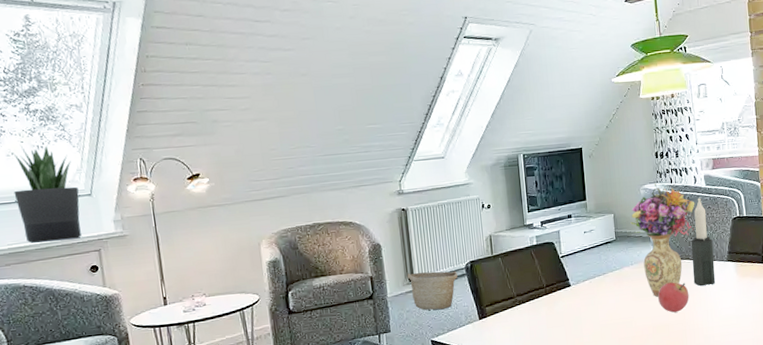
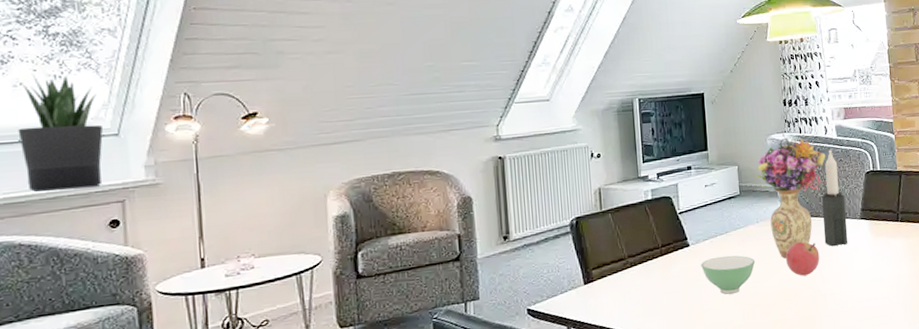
basket: present [407,270,458,311] -> none [501,228,560,274]
bowl: none [581,294,630,329] -> present [701,255,756,295]

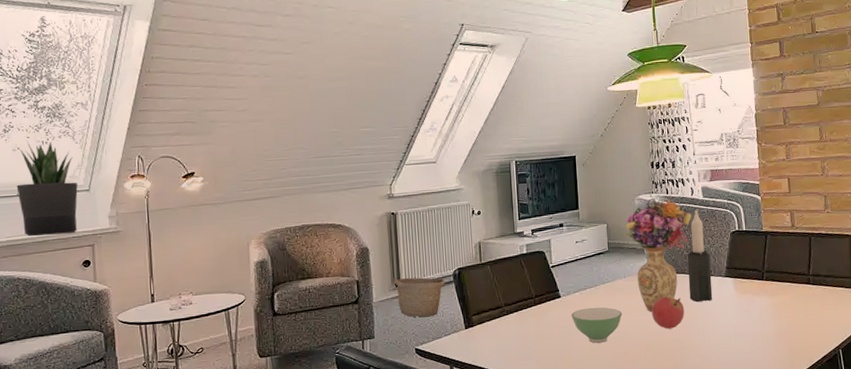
basket: none [501,228,560,274] -> present [393,277,445,317]

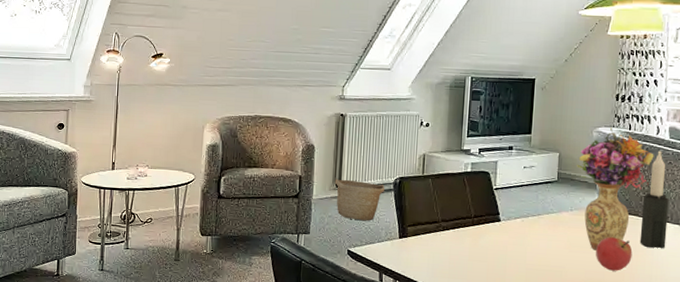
planter: present [16,141,78,236] -> none [10,9,61,97]
bowl: present [571,307,623,343] -> none [509,236,564,274]

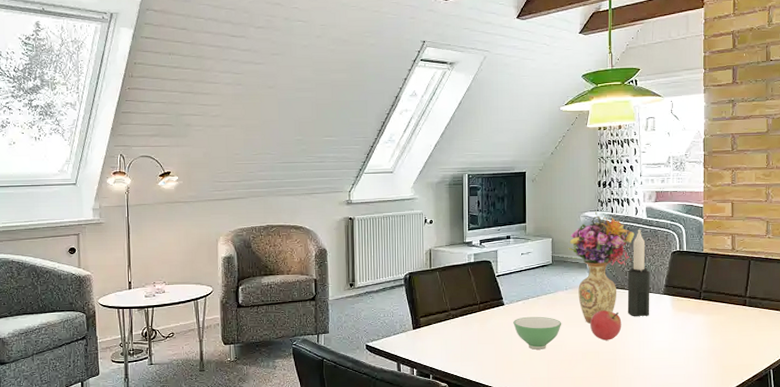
basket: present [334,179,384,221] -> none [348,279,396,317]
bowl: none [509,236,564,274] -> present [513,316,562,350]

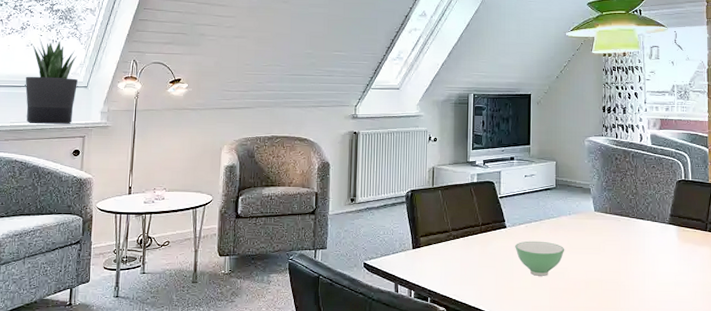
planter: none [12,136,66,223] -> present [25,38,78,124]
flower arrangement: present [568,211,635,324] -> none [572,136,639,251]
fruit: present [590,310,622,341] -> none [594,238,626,270]
candle: present [627,229,650,316] -> none [632,156,655,246]

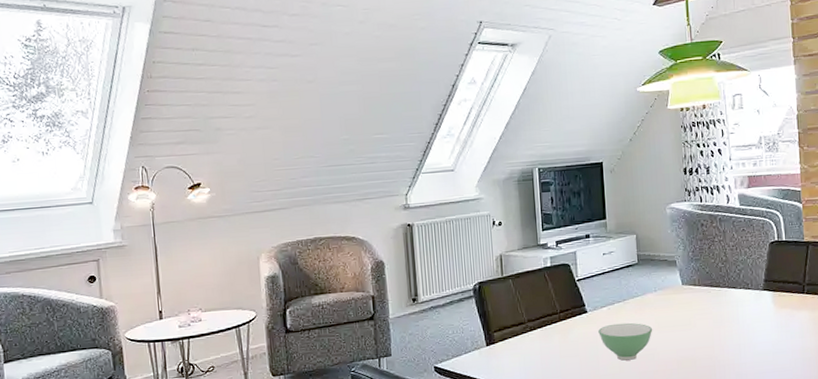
planter: present [25,38,78,124] -> none [17,151,81,251]

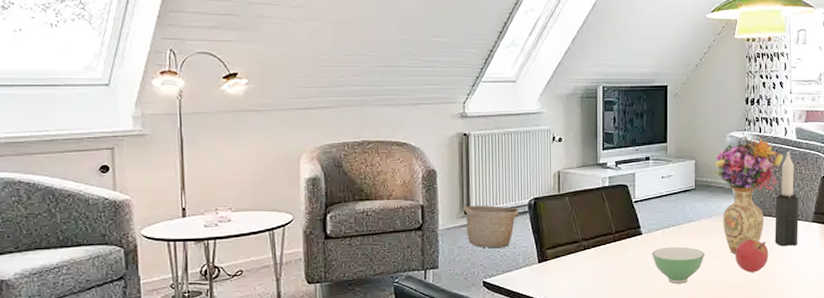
basket: none [410,292,464,334] -> present [462,205,519,249]
flower arrangement: none [655,202,728,328] -> present [713,131,784,254]
fruit: none [684,311,719,346] -> present [735,240,769,273]
candle: none [723,219,750,317] -> present [774,151,799,246]

